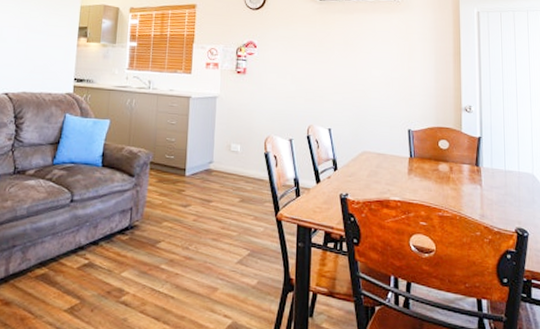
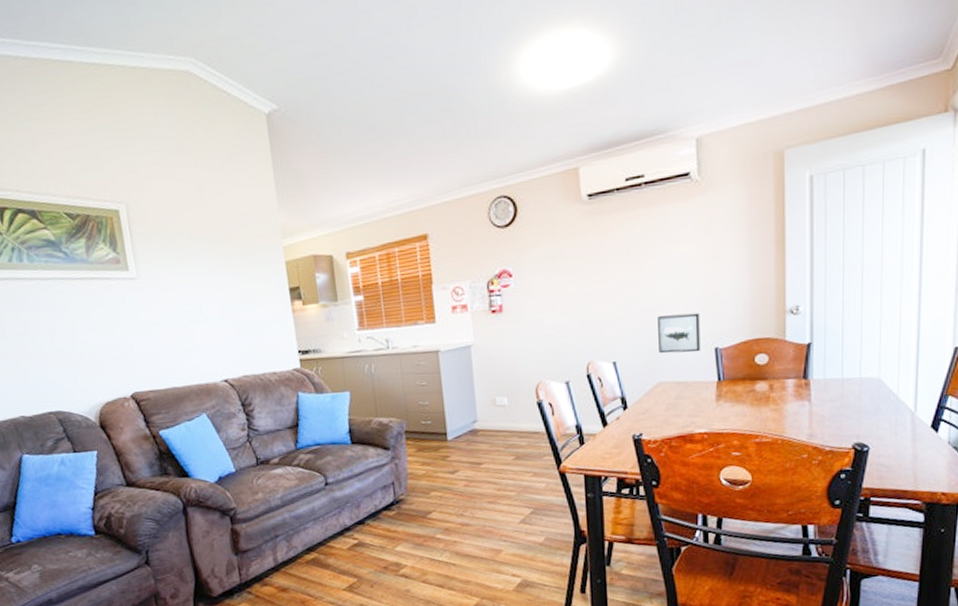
wall art: none [365,97,397,131] -> present [658,312,700,354]

